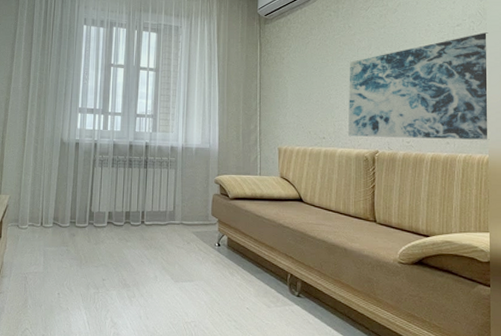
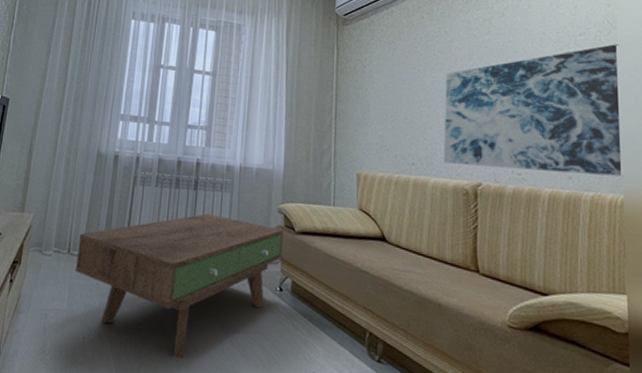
coffee table: none [48,187,220,305] -> present [76,213,283,359]

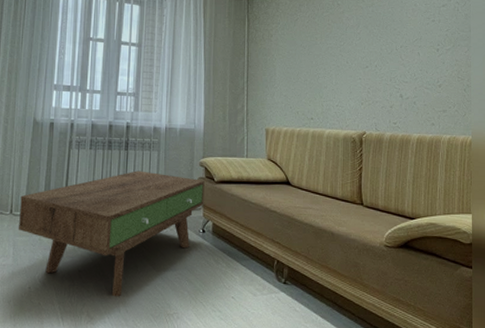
wall art: present [444,44,624,177] -> none [336,14,473,121]

